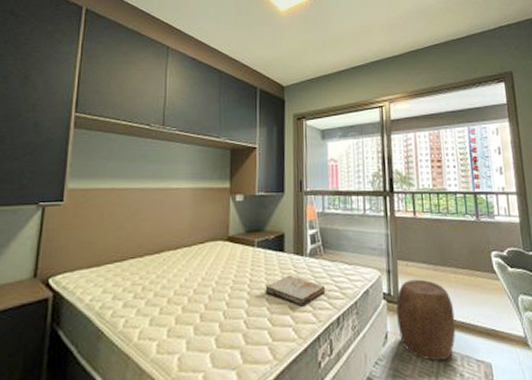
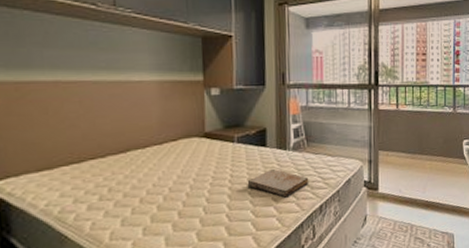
stool: present [396,279,456,361] -> none [376,167,427,236]

